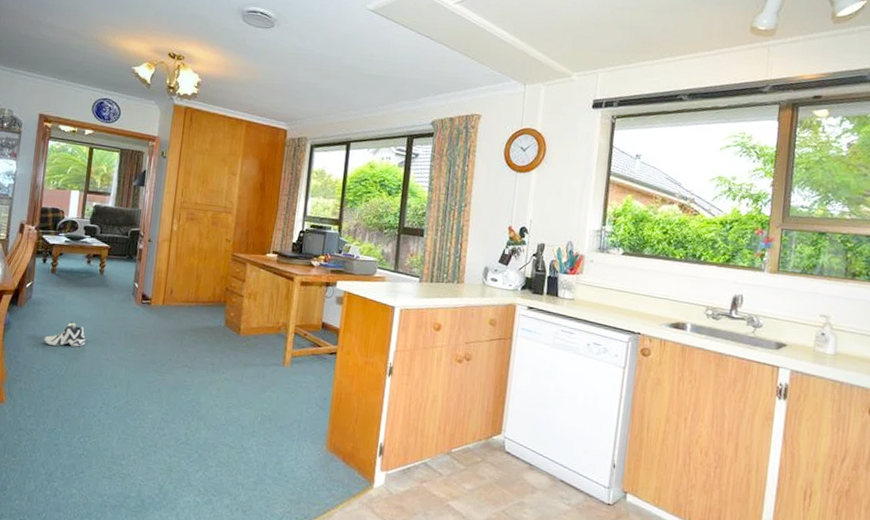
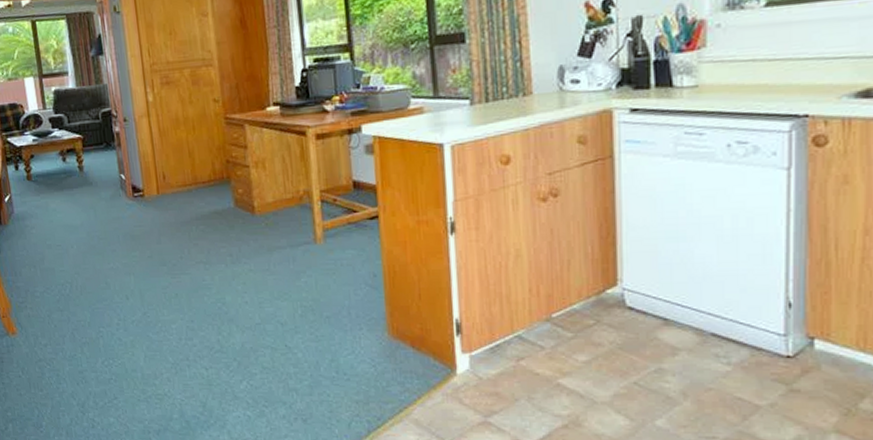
sneaker: present [43,321,86,347] -> none [38,231,83,263]

